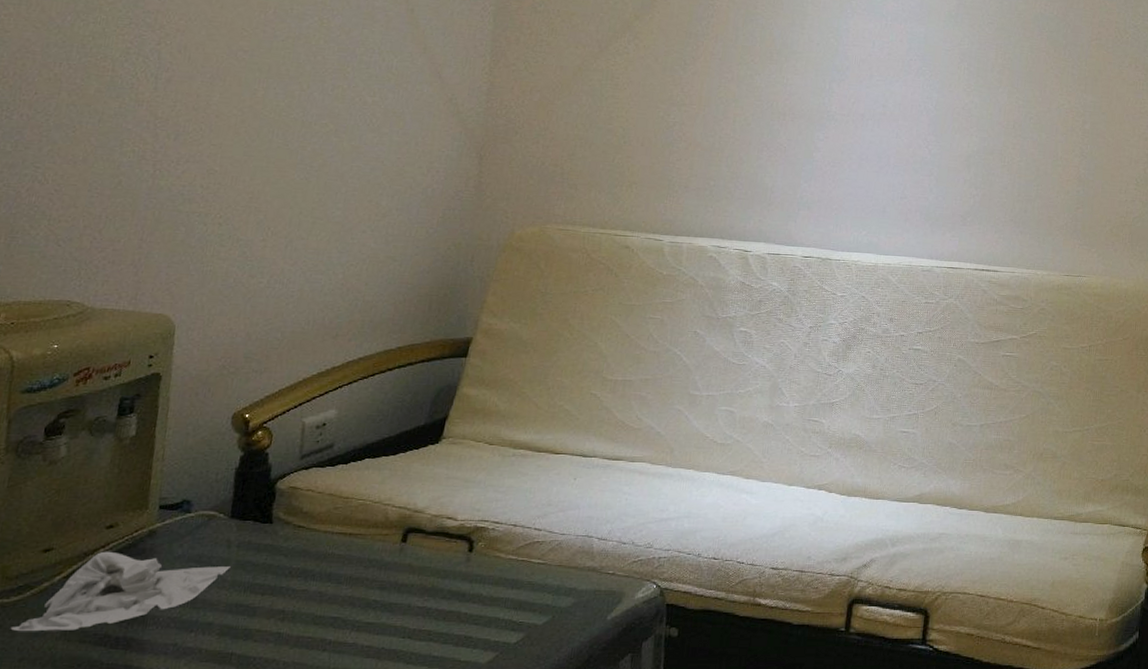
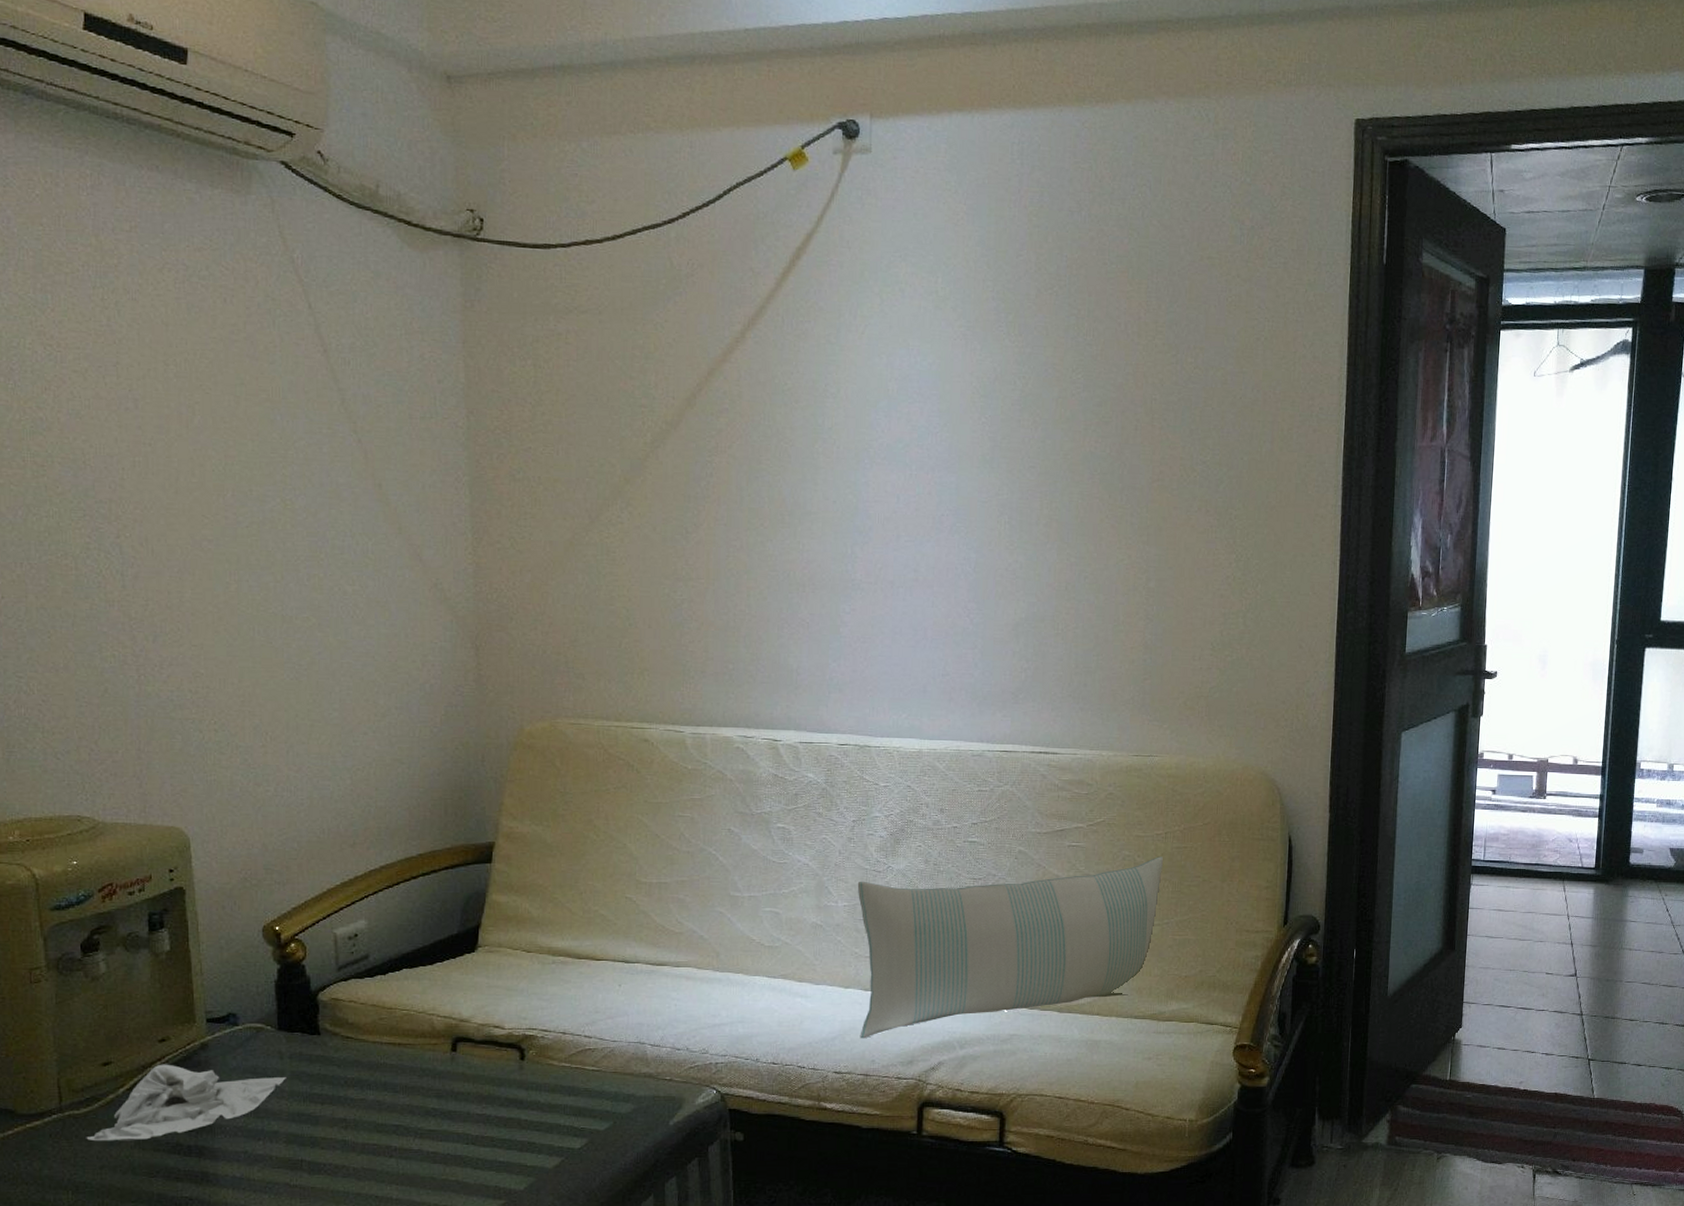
pillow: none [798,367,1087,535] -> present [857,857,1164,1039]

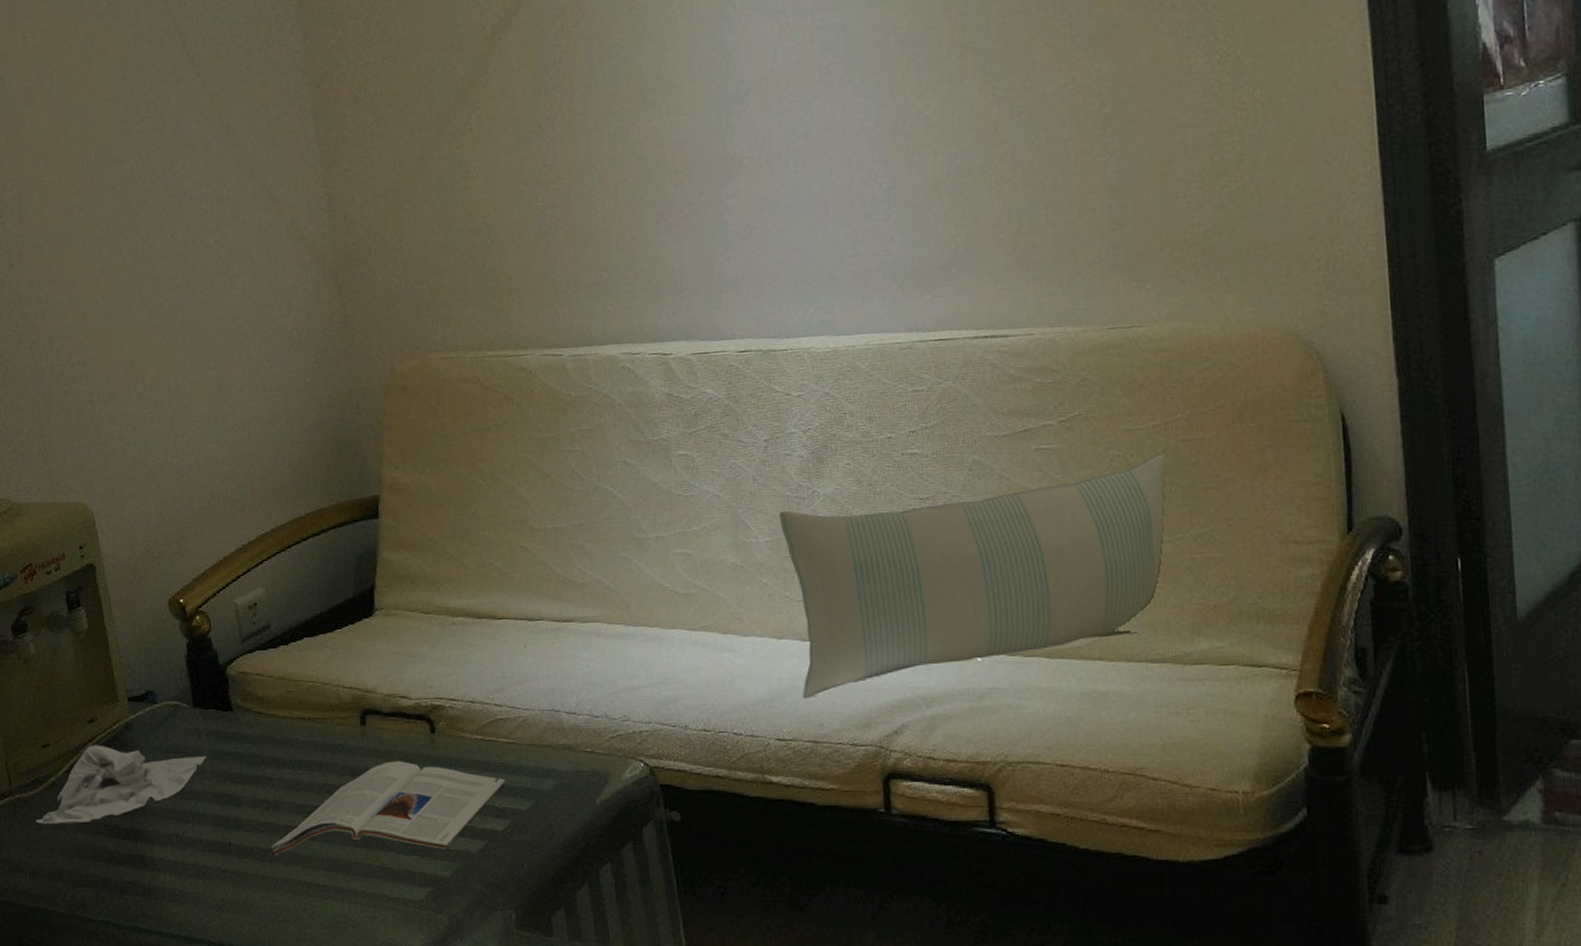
magazine: none [346,1085,588,1171] -> present [272,761,506,856]

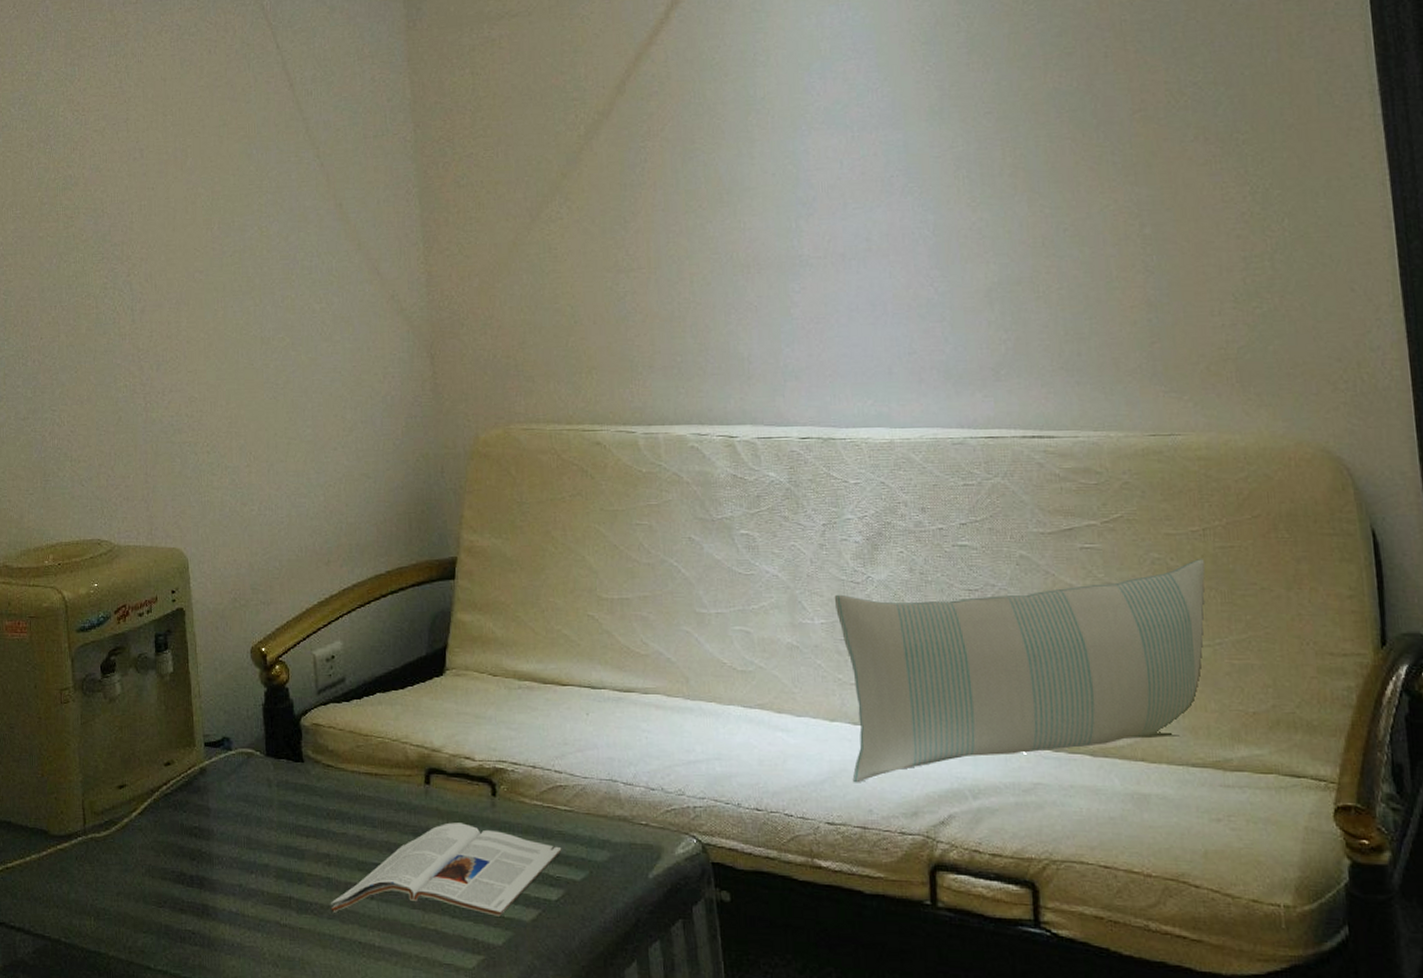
tissue: present [35,745,206,825] -> none [105,788,275,868]

